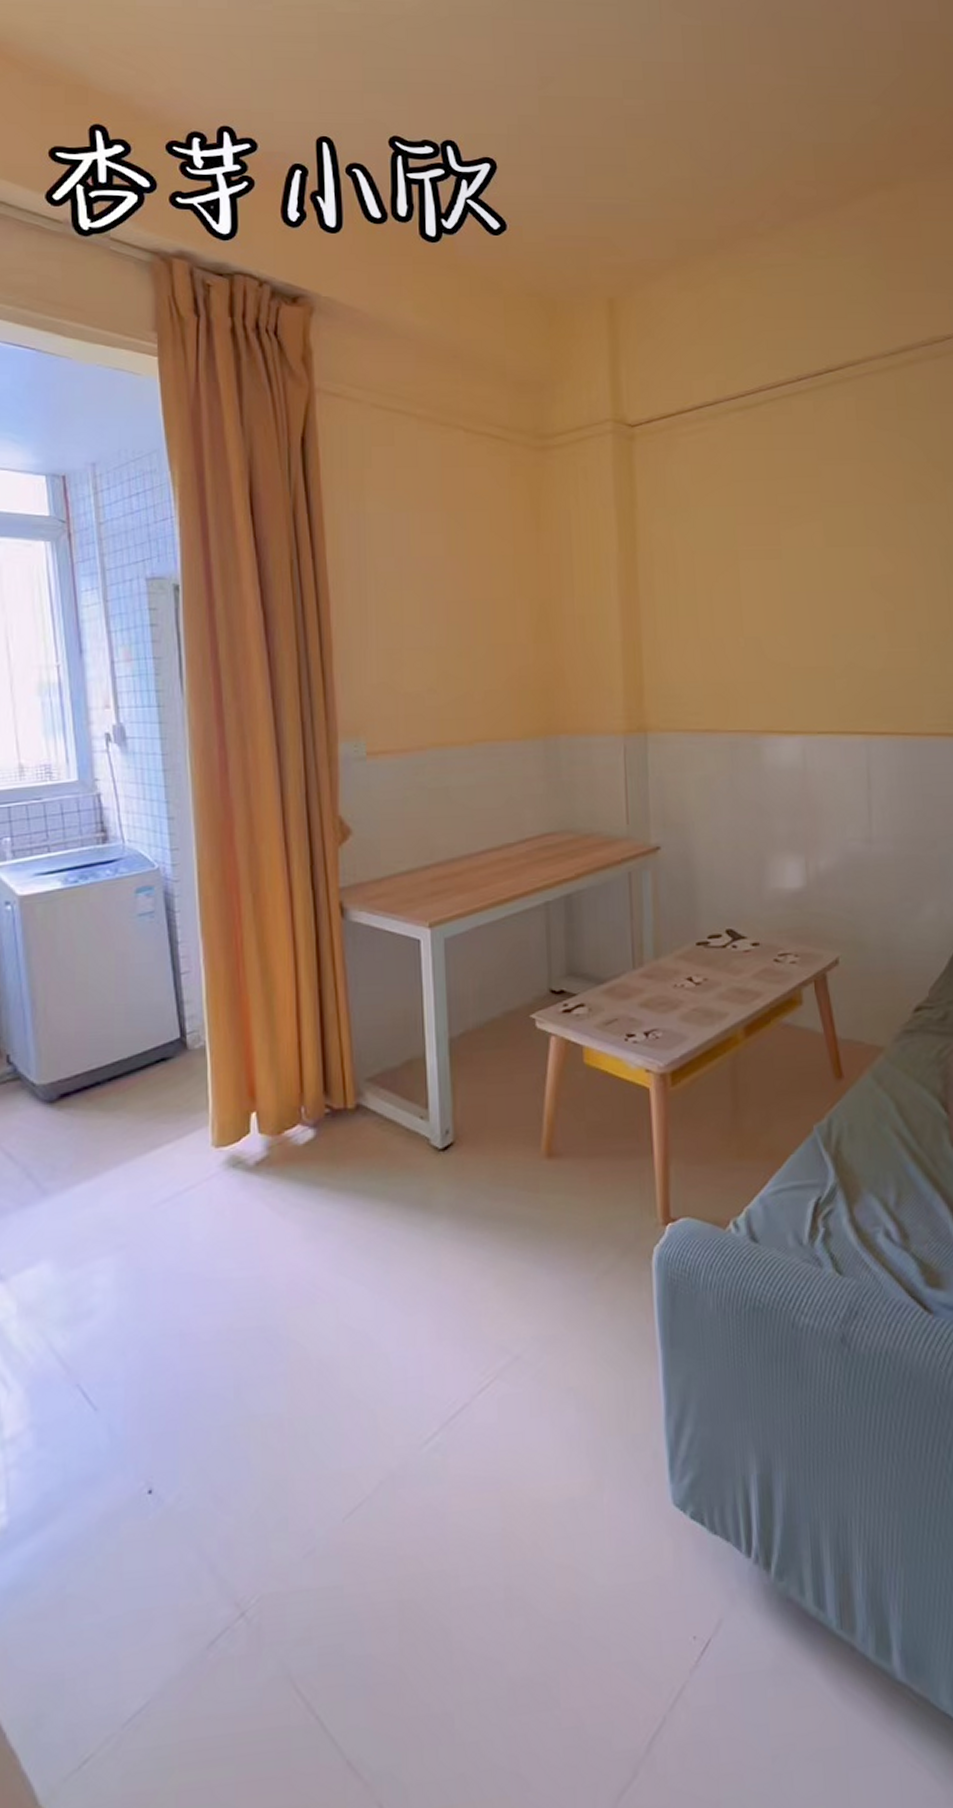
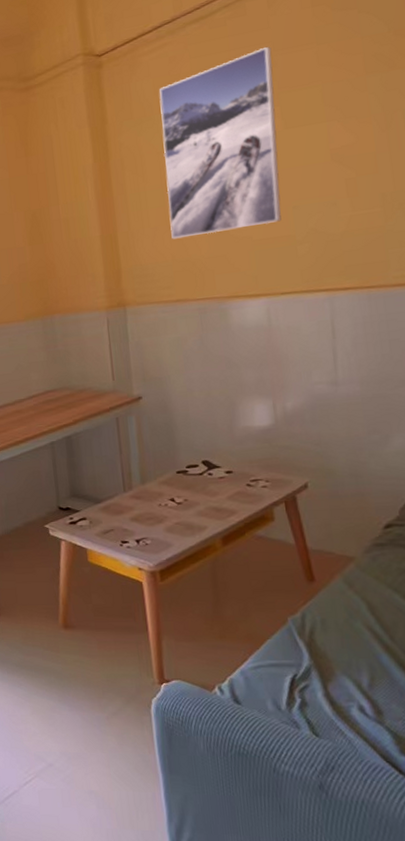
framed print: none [697,452,821,656] -> present [159,46,282,240]

